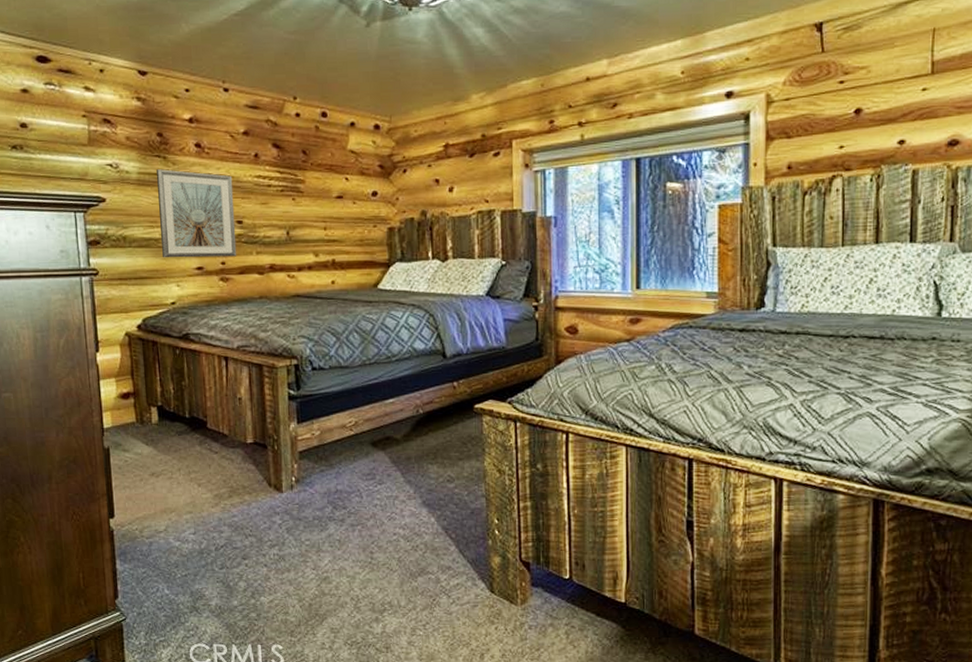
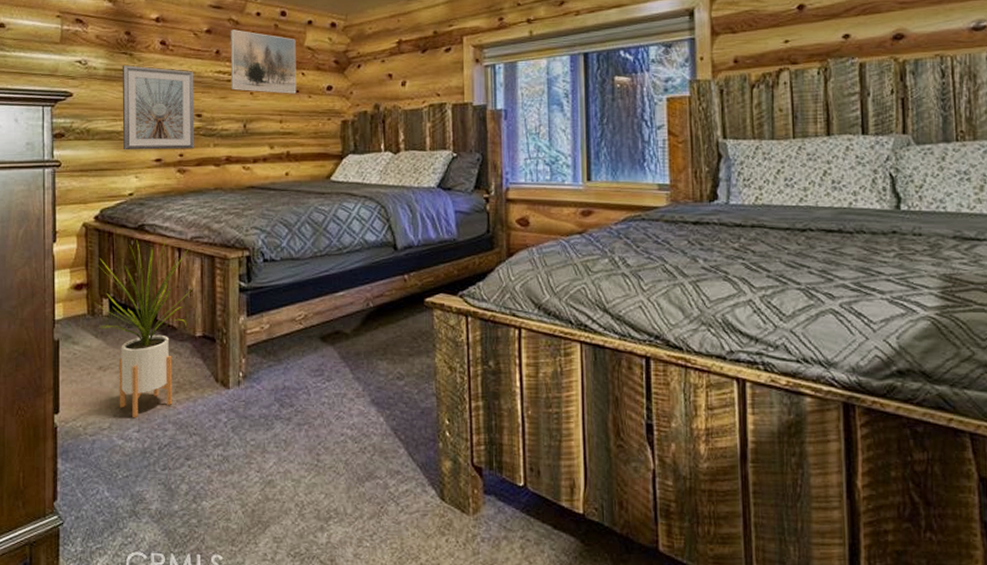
house plant: none [142,347,242,520] -> present [94,238,193,417]
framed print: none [268,131,341,200] -> present [230,29,297,94]

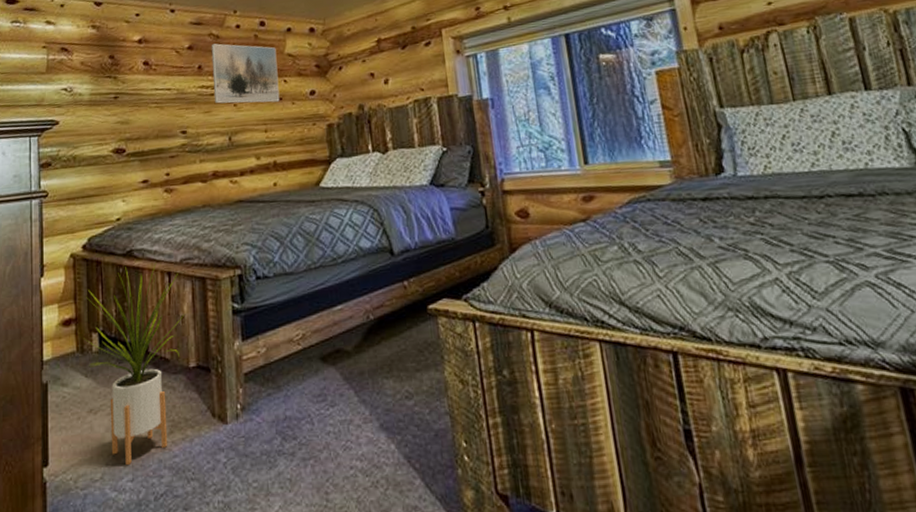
picture frame: present [123,65,195,151] -> none [107,88,181,175]

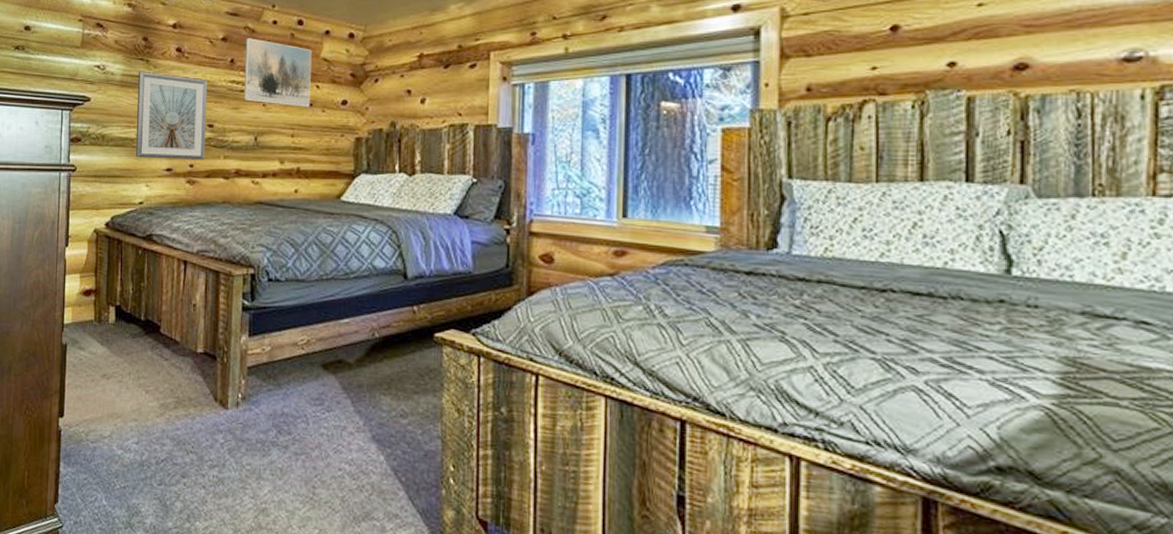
house plant: present [83,262,185,465] -> none [101,249,197,429]
picture frame: none [107,88,181,175] -> present [136,72,208,160]

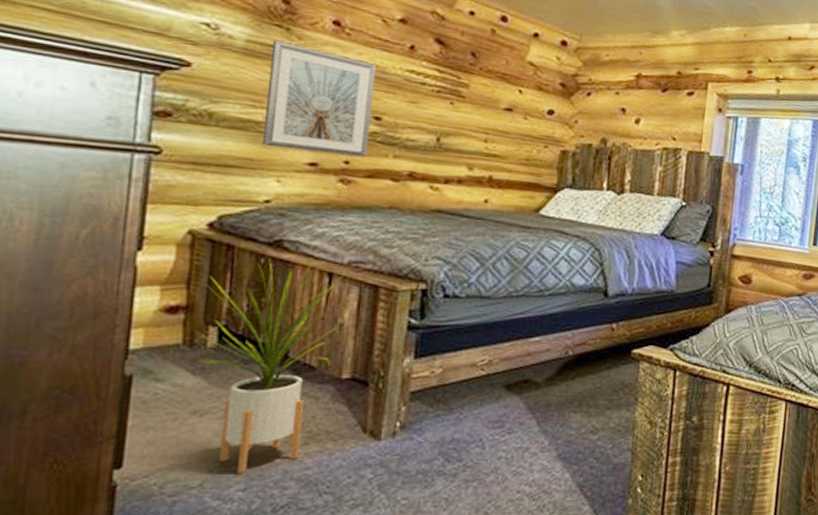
house plant: none [101,249,197,429] -> present [195,257,345,473]
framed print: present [243,38,312,107] -> none [424,25,516,112]

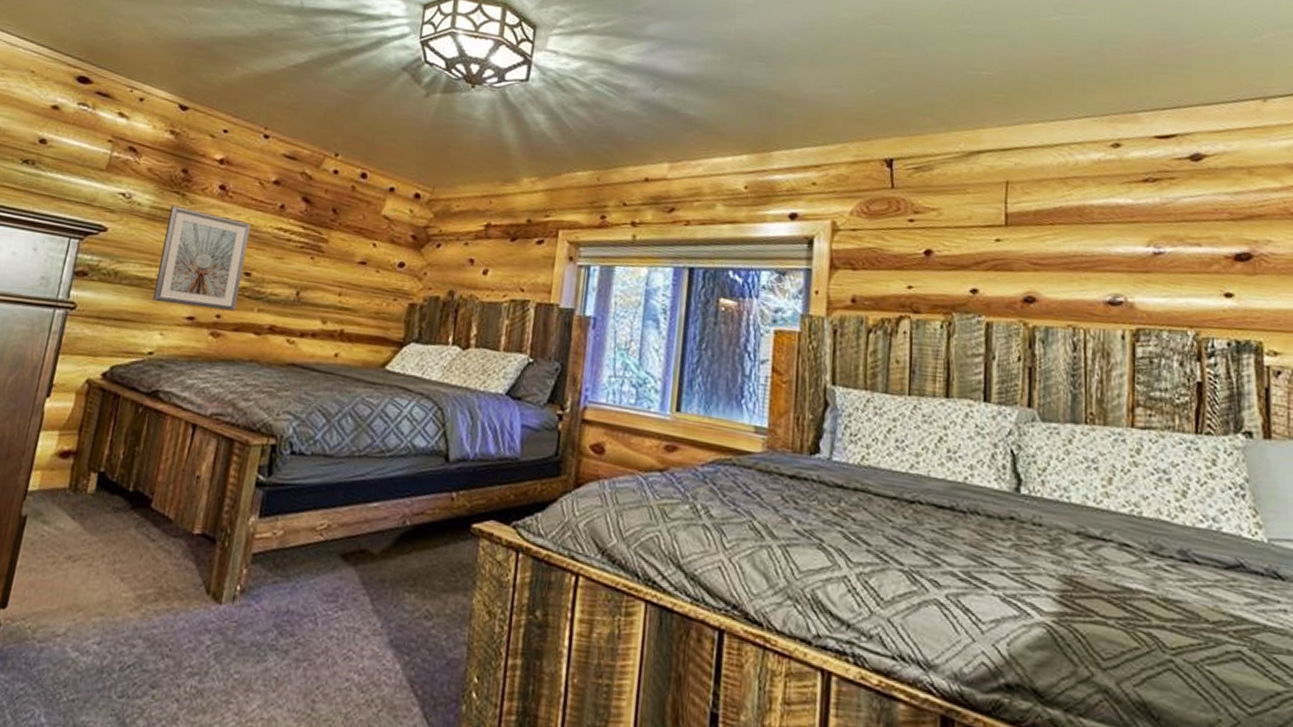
house plant: present [195,257,345,473] -> none [78,407,204,625]

